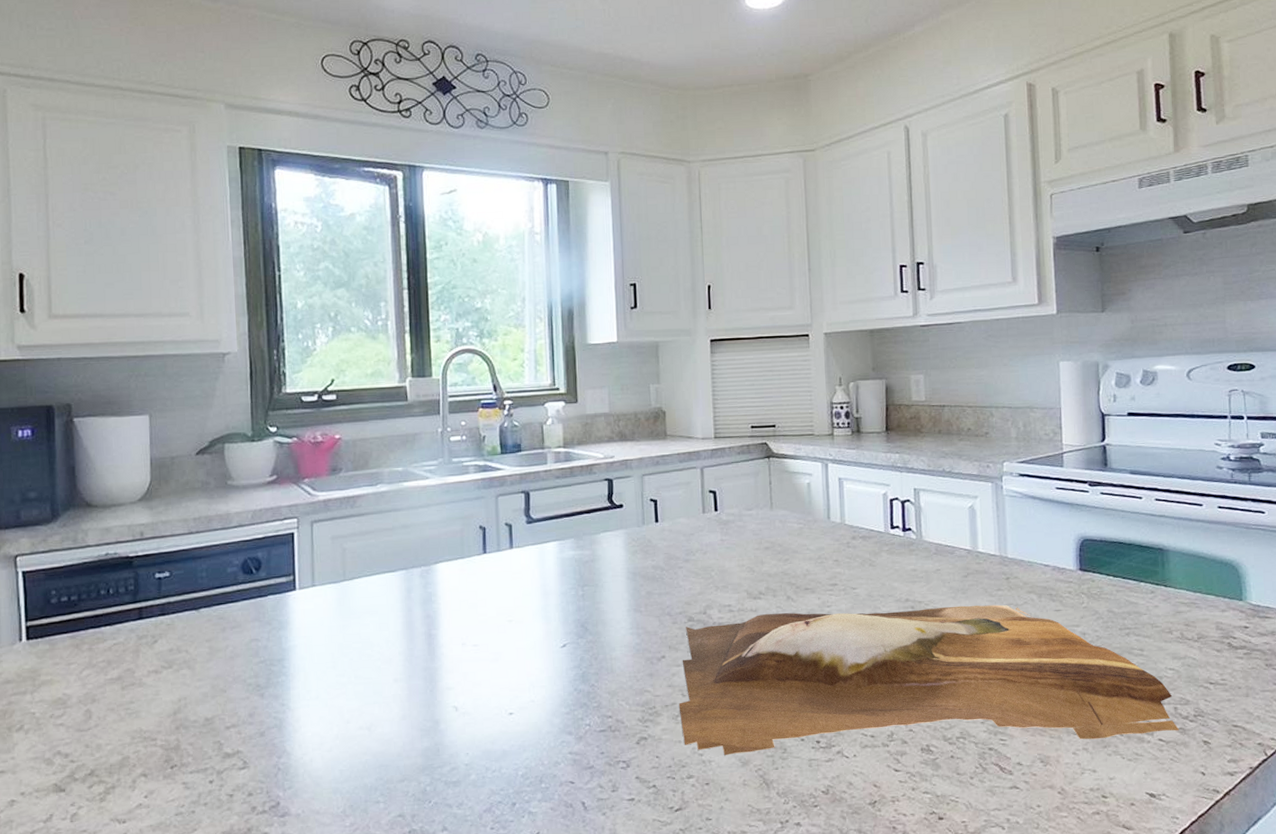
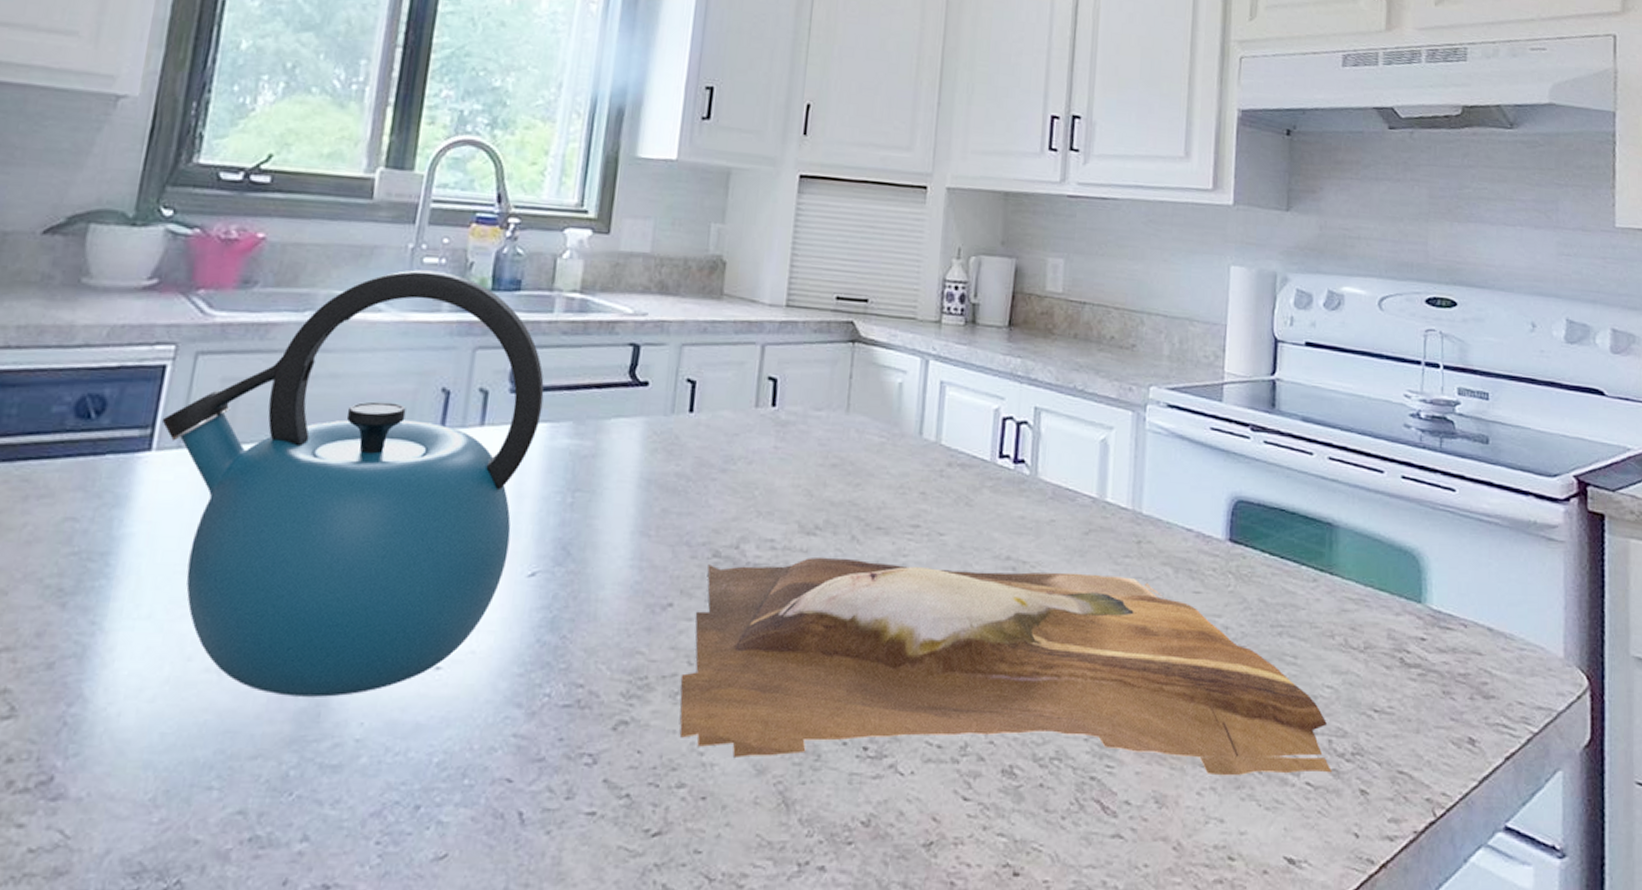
kettle: none [298,445,551,740] -> present [161,270,544,697]

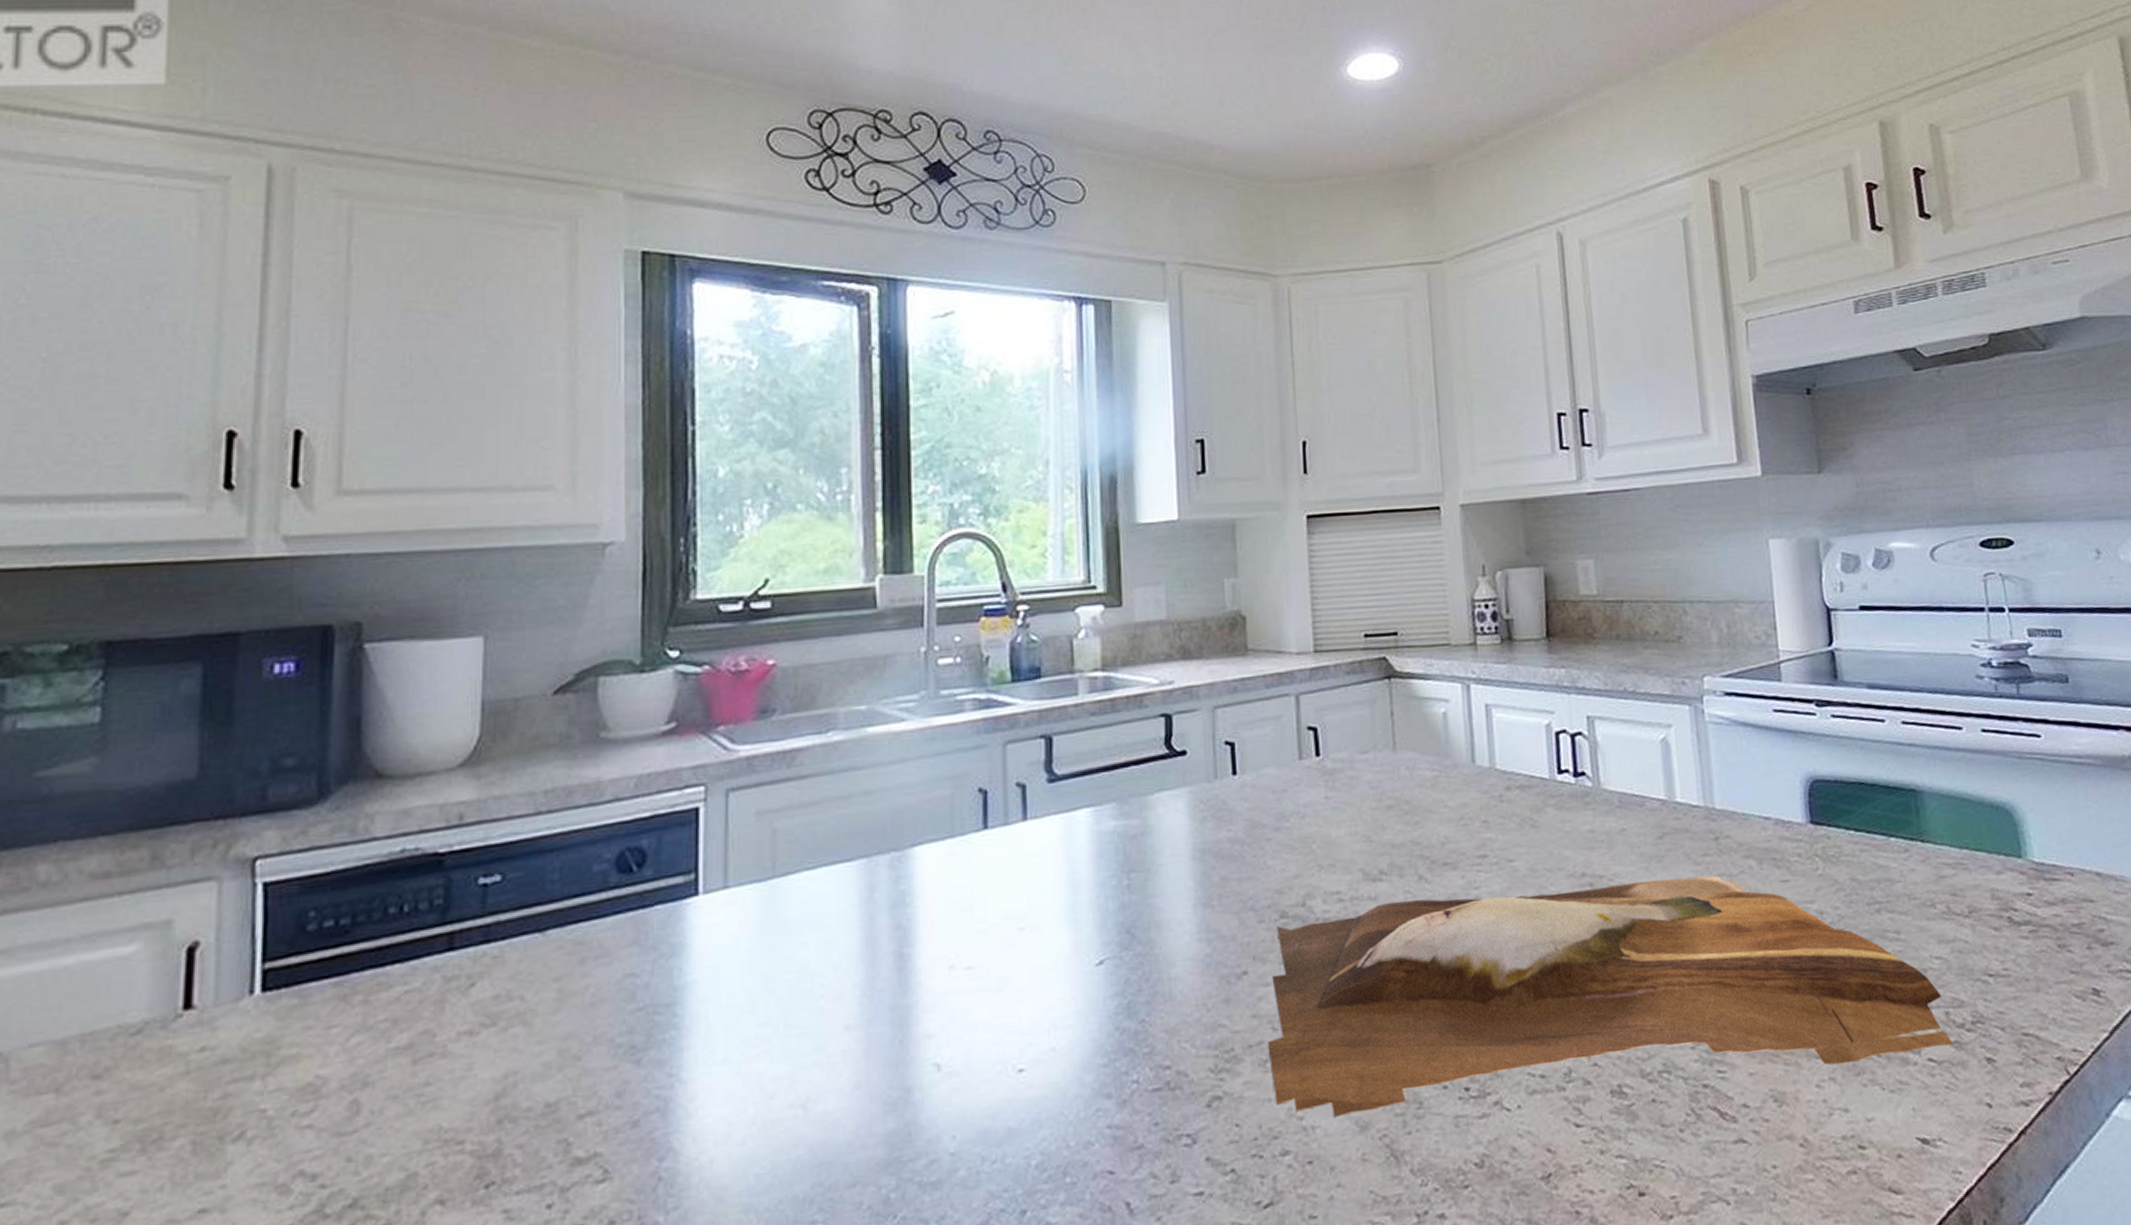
kettle: present [161,270,544,697] -> none [704,670,1083,1120]

